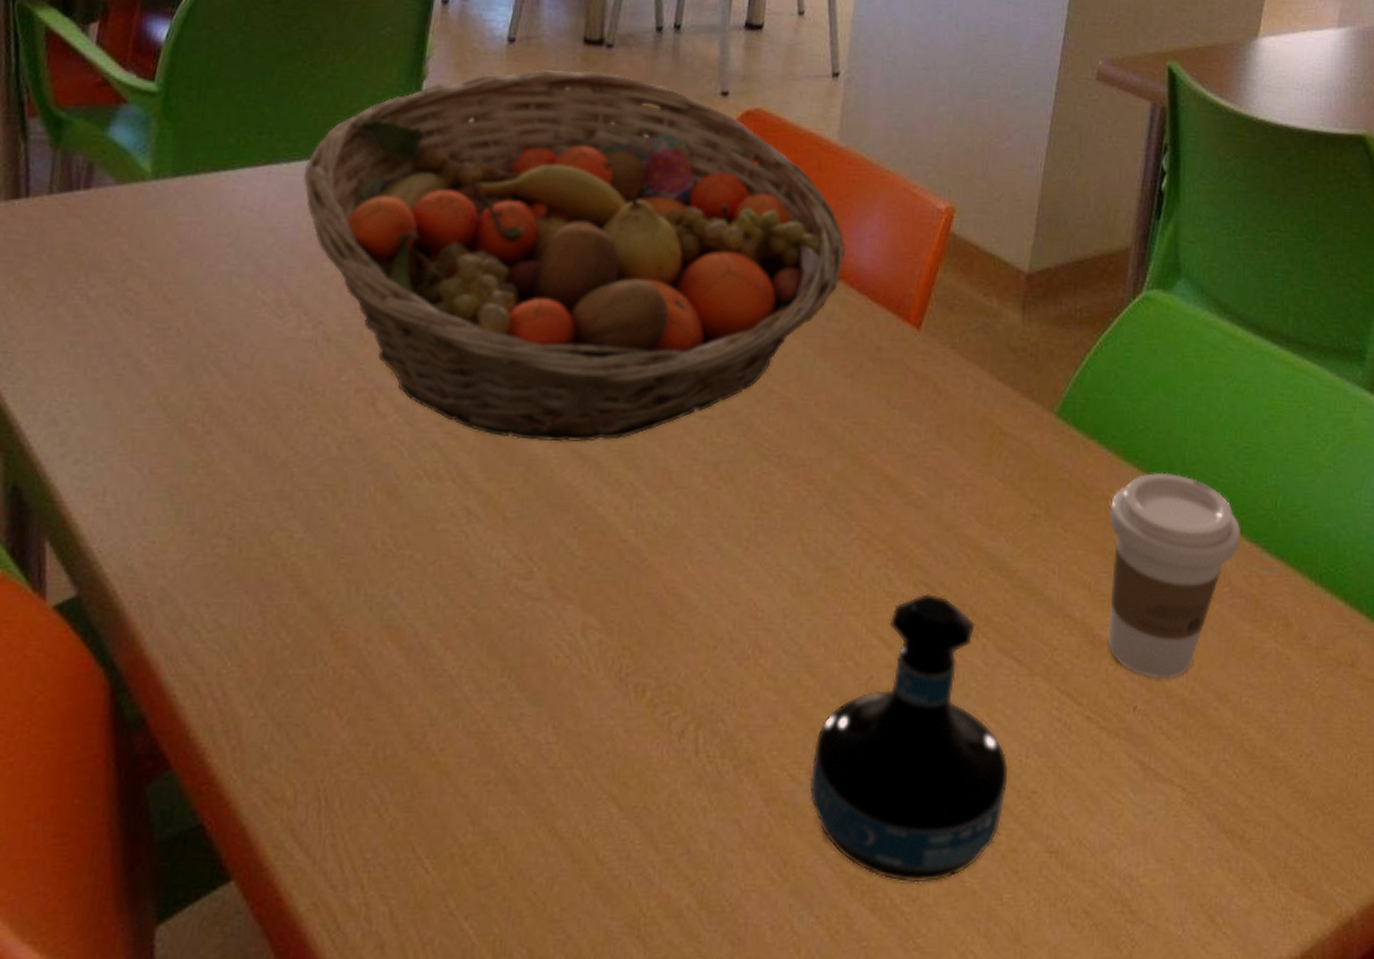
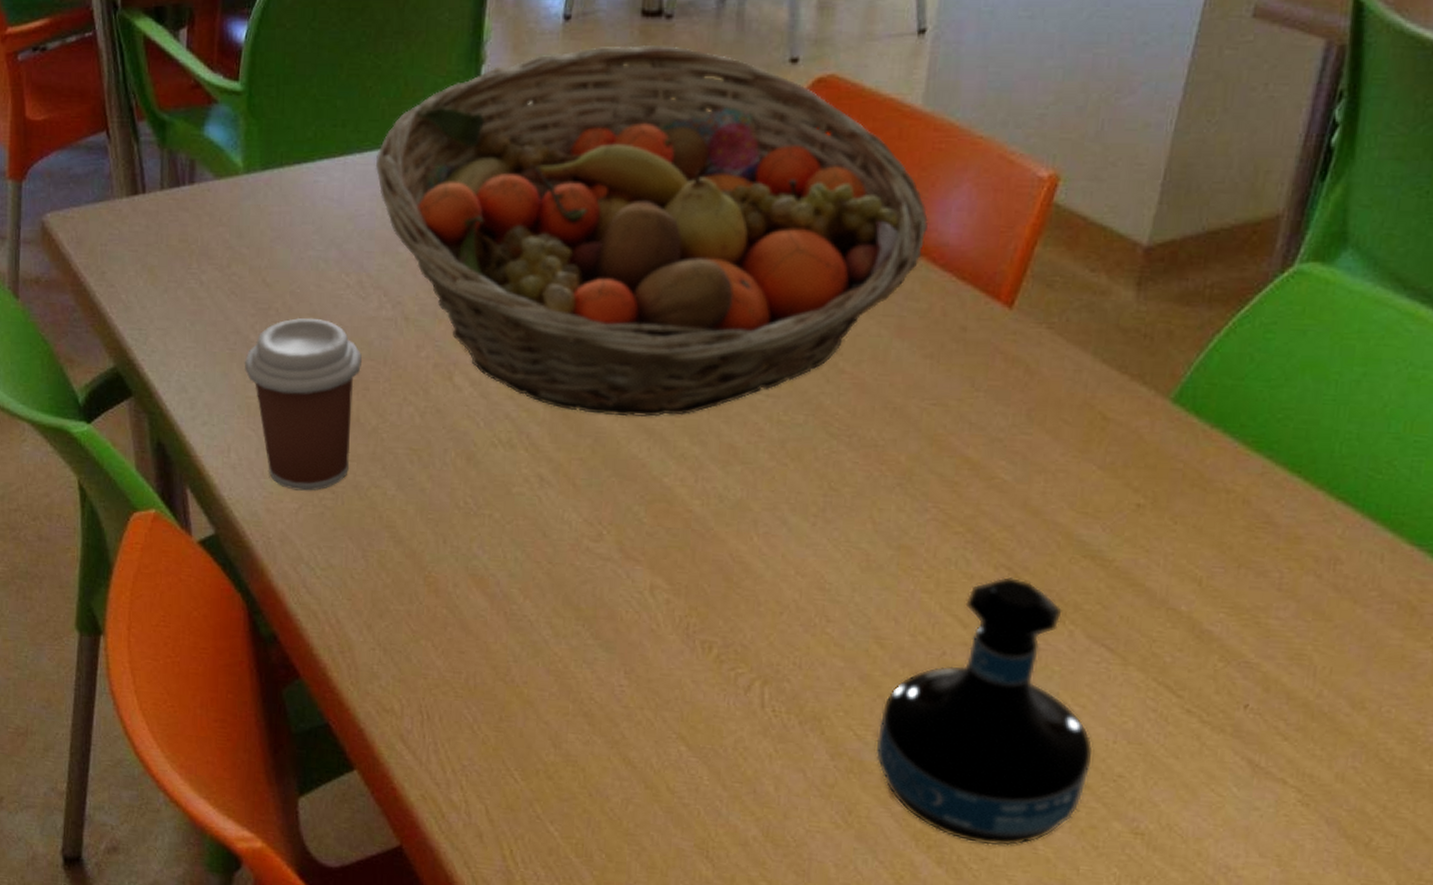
coffee cup: none [132,338,274,538] -> present [244,317,362,491]
coffee cup: present [1108,472,1240,679] -> none [1218,465,1400,681]

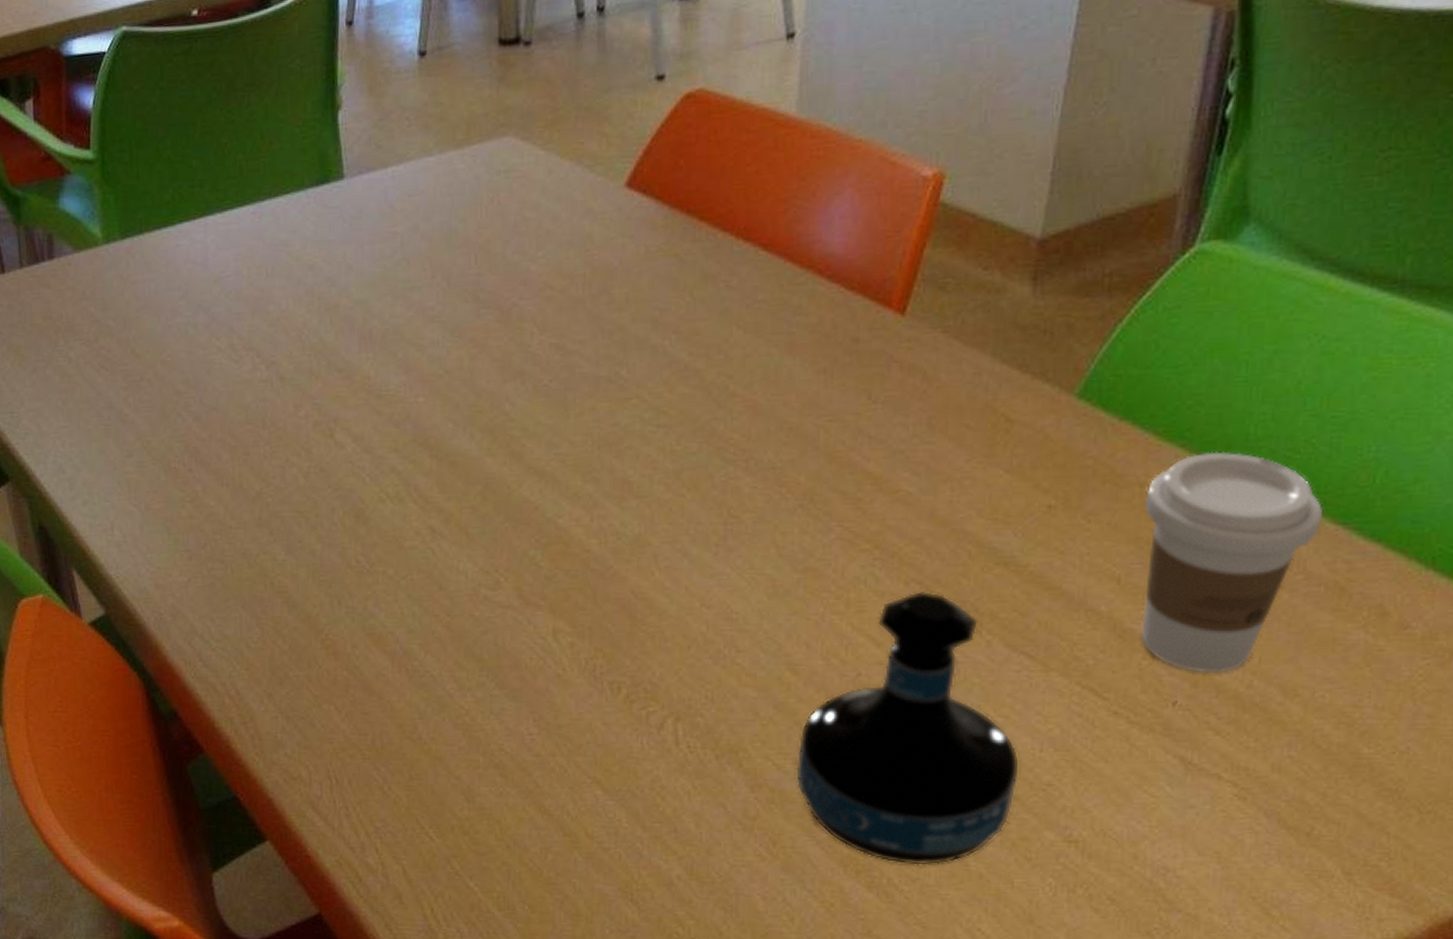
coffee cup: present [244,317,362,491] -> none [120,385,240,563]
fruit basket: present [376,45,928,417] -> none [238,74,811,460]
coffee cup: none [1218,465,1400,681] -> present [1142,451,1322,674]

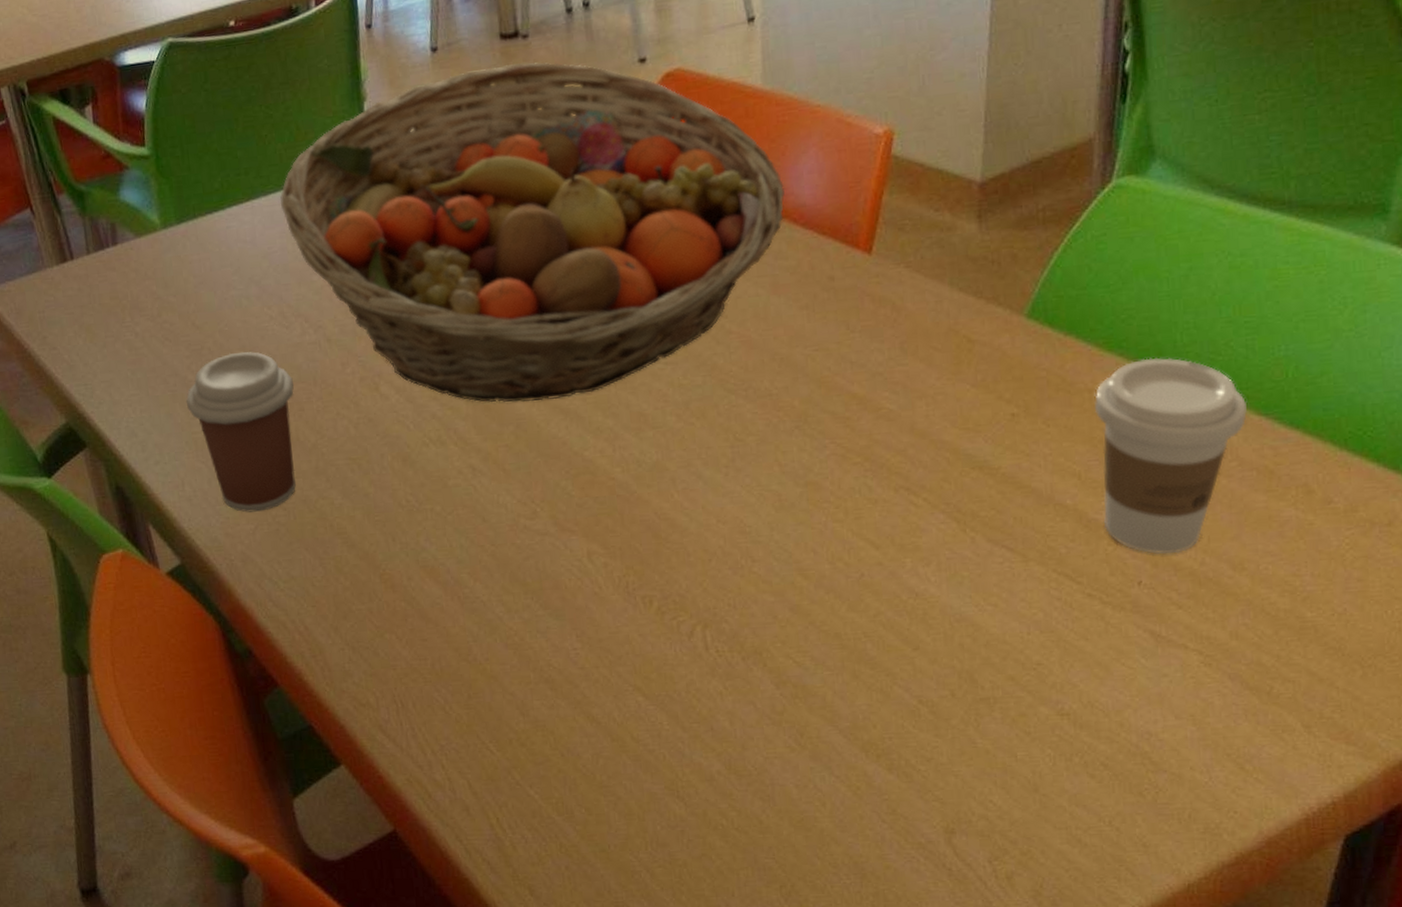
coffee cup: none [120,385,240,563] -> present [185,351,296,513]
fruit basket: none [238,74,811,460] -> present [280,61,785,402]
tequila bottle: present [796,590,1021,866] -> none [814,496,1012,747]

